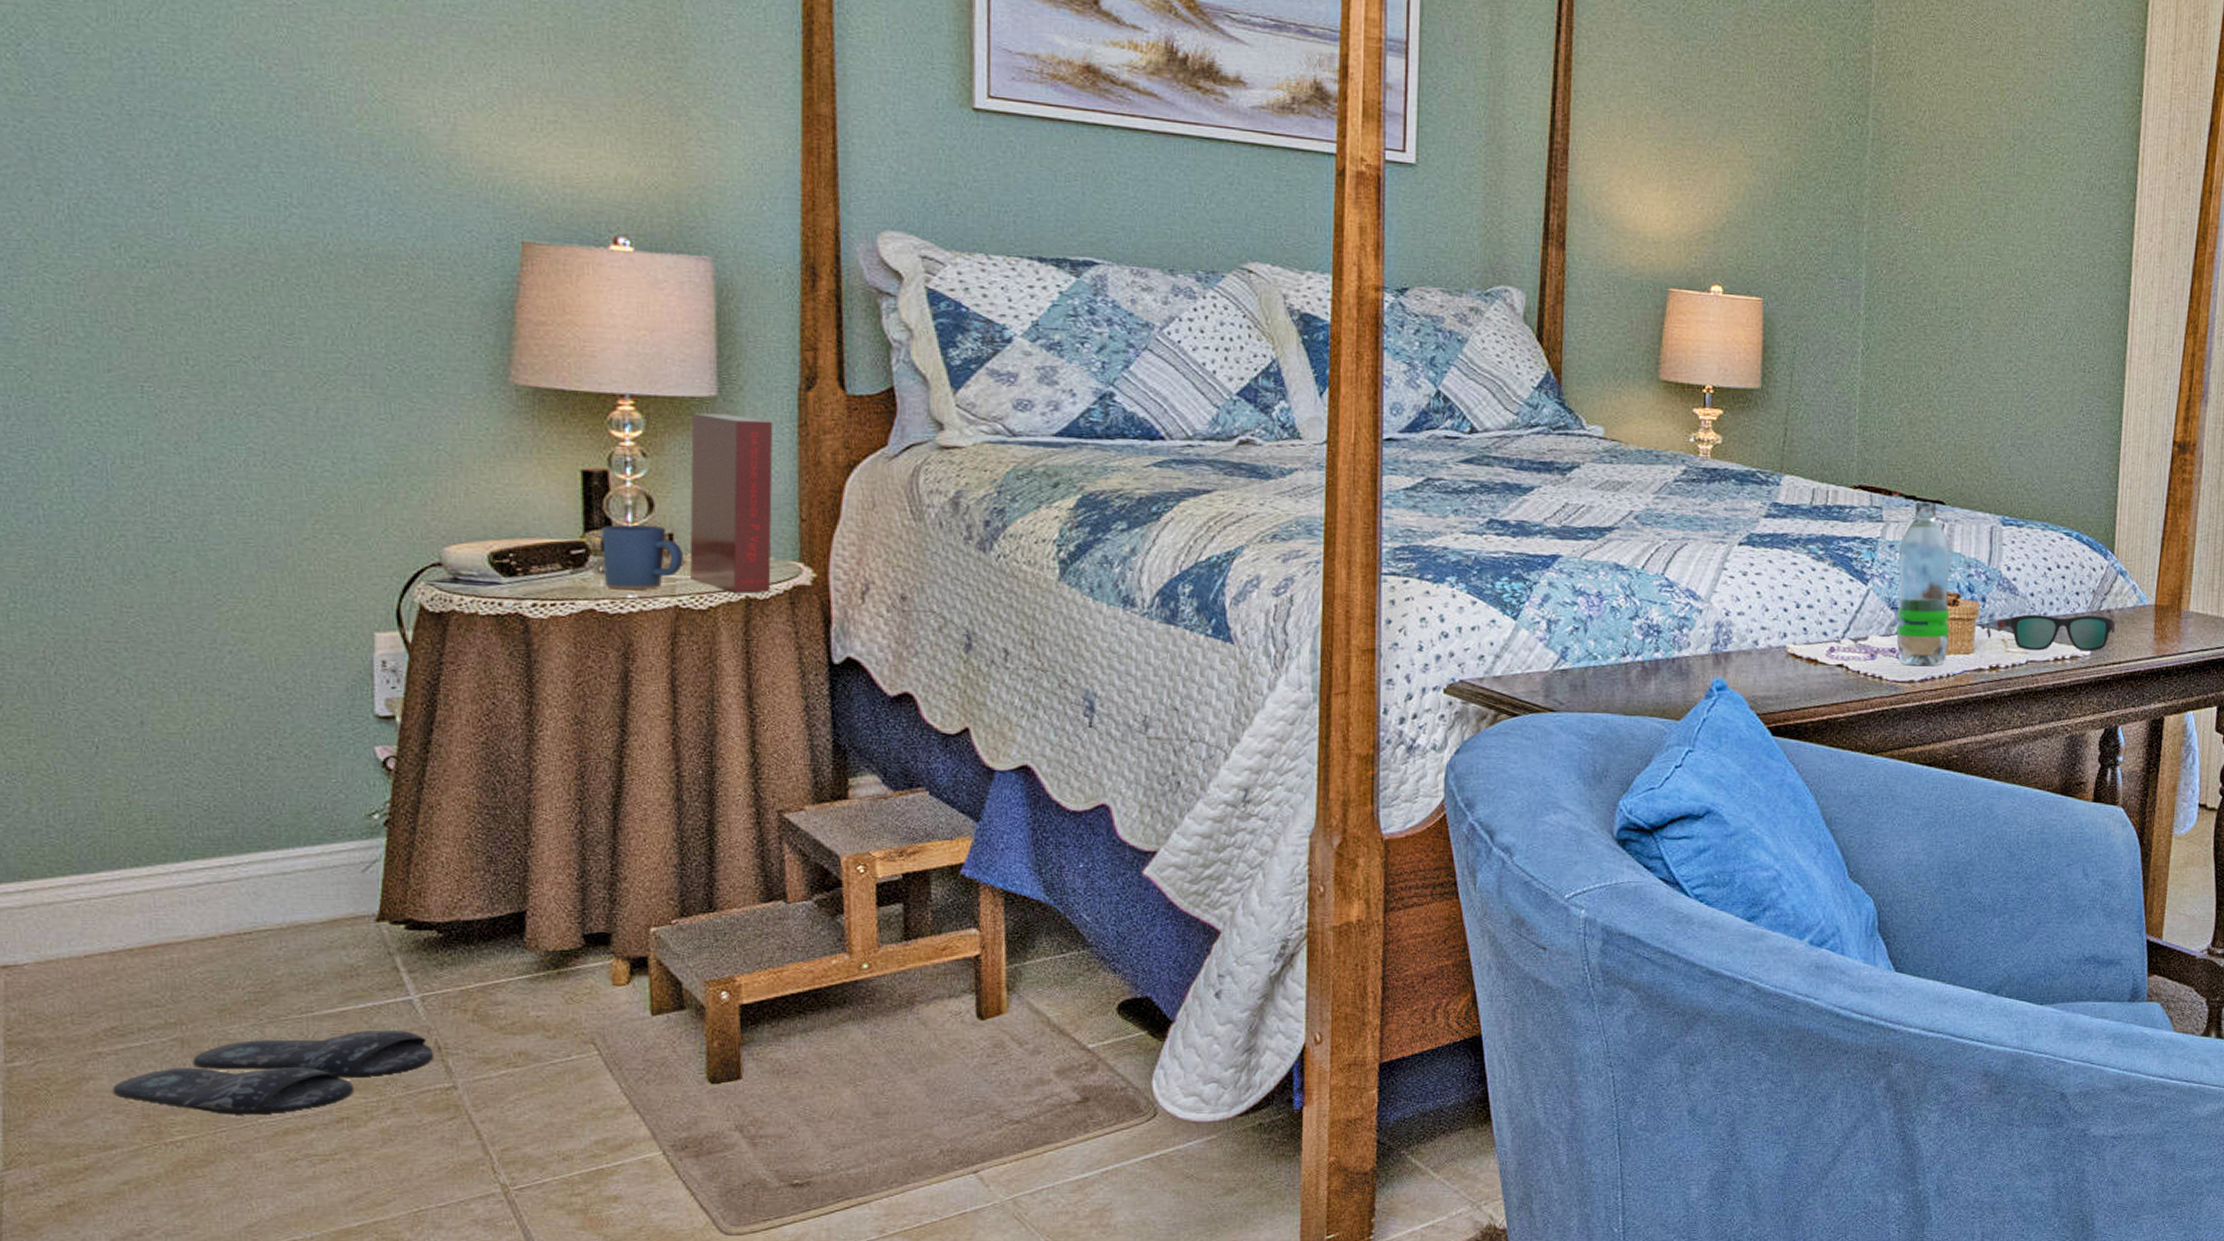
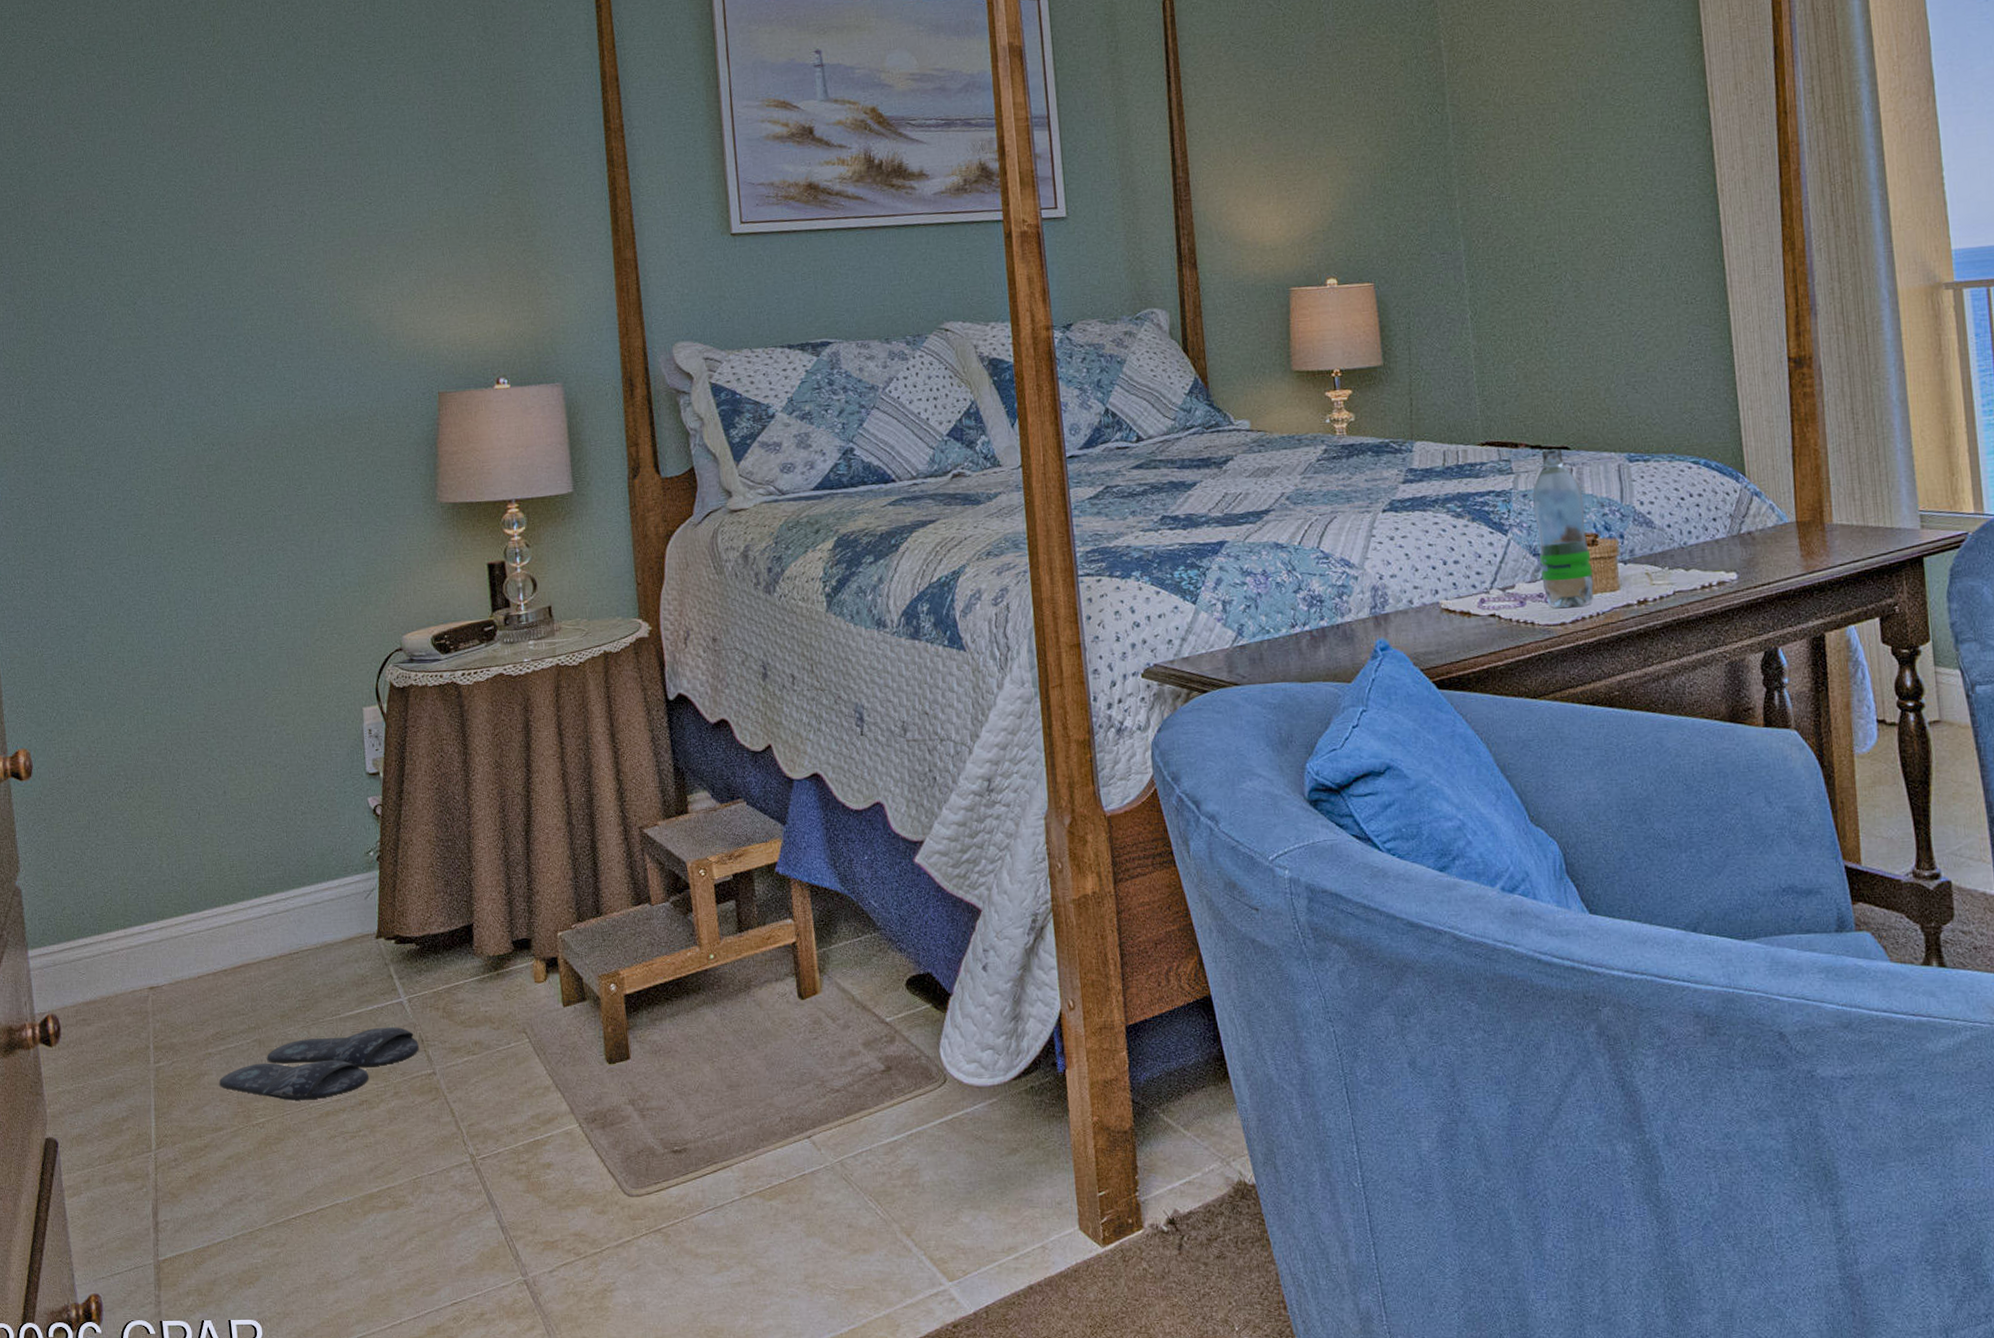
mug: present [601,525,683,590] -> none [503,601,560,656]
book: present [690,412,773,593] -> none [557,505,620,649]
sunglasses: present [1986,614,2116,652] -> none [1628,539,1760,581]

